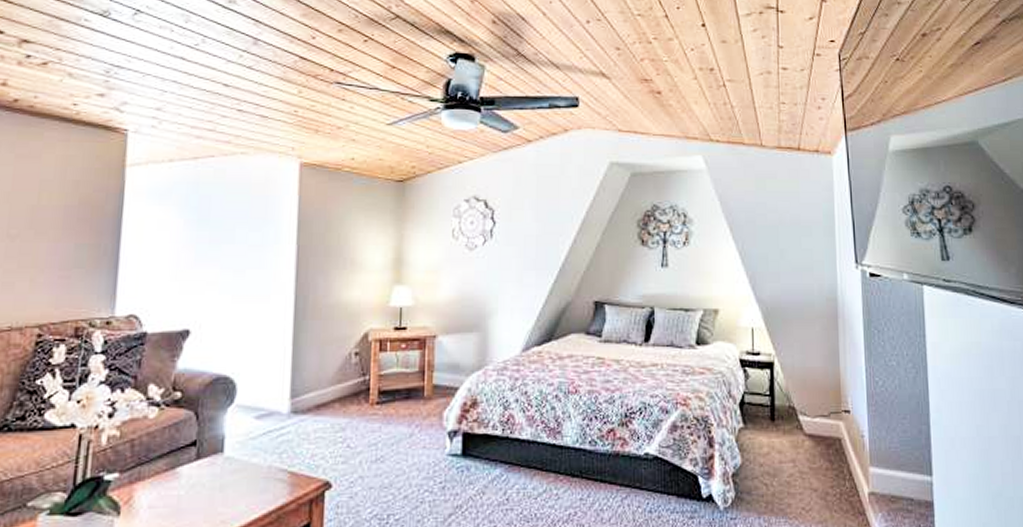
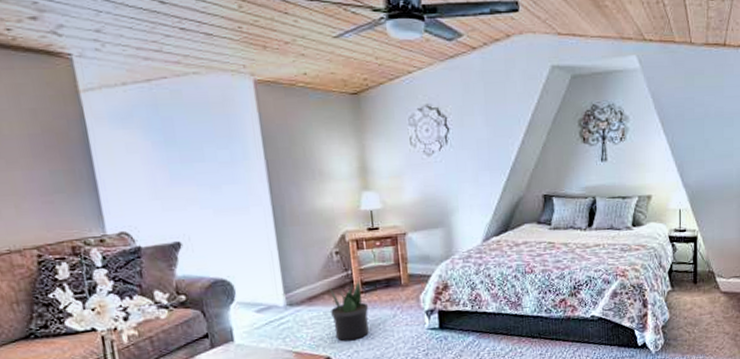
planter: none [339,389,383,463] -> present [328,281,369,341]

